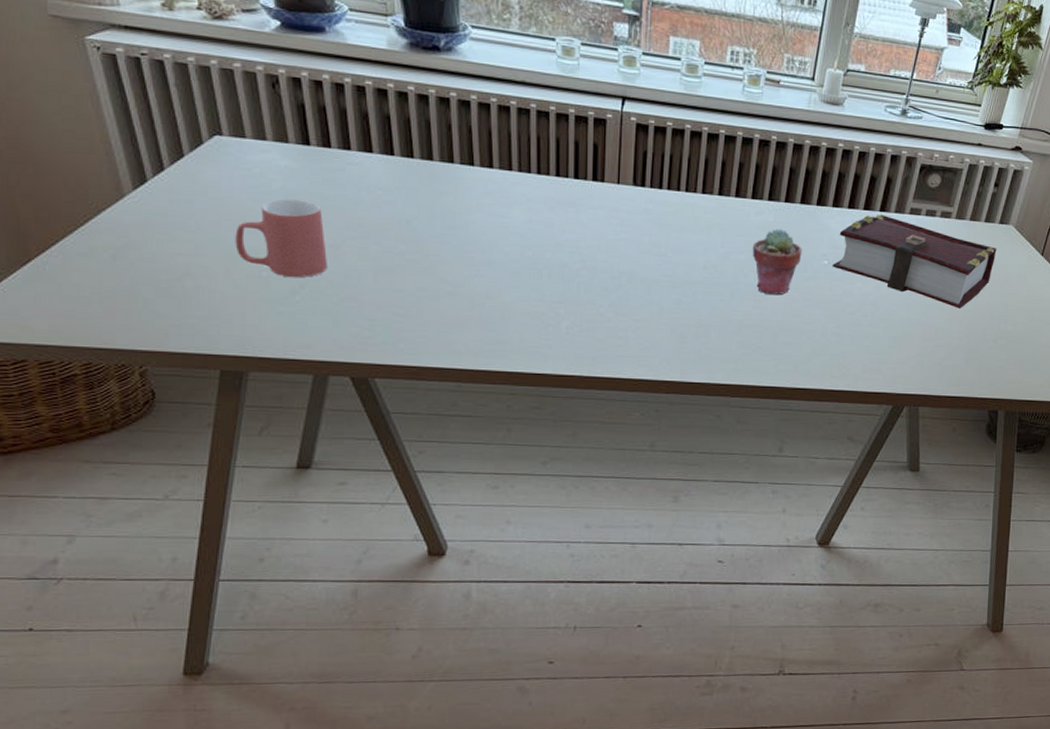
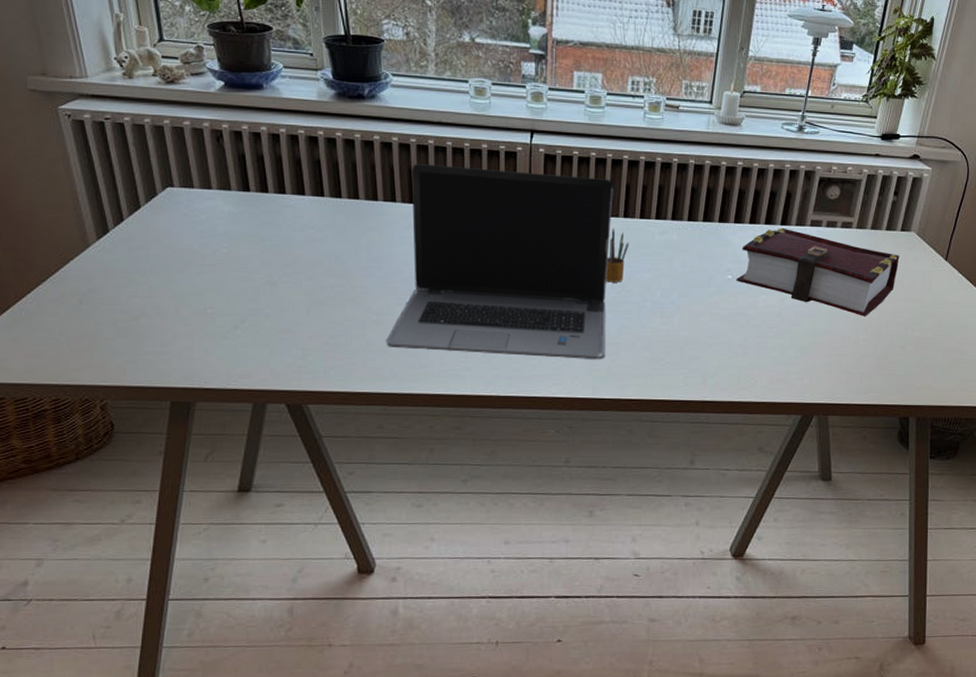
mug: present [235,199,328,277] -> none [184,241,266,313]
laptop computer: none [461,125,708,343] -> present [386,163,613,360]
pencil box: none [697,205,724,263] -> present [605,227,629,283]
potted succulent: present [752,229,802,294] -> none [658,247,706,310]

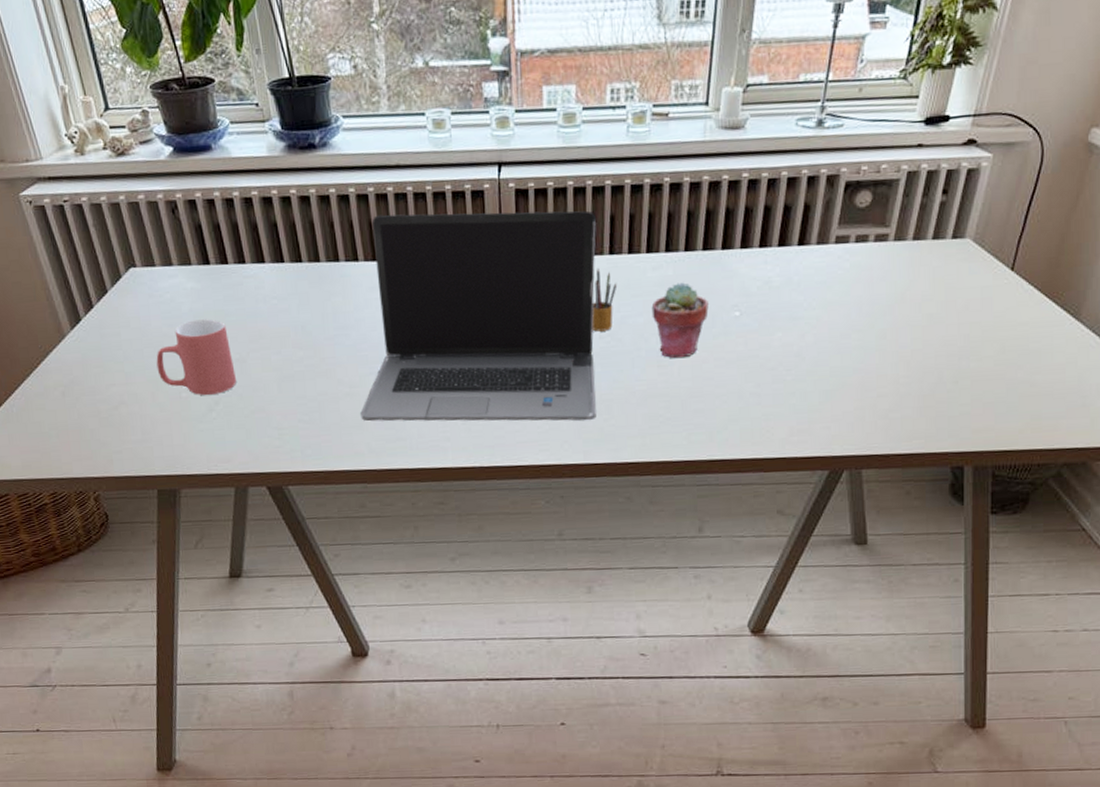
mug: none [184,241,266,313] -> present [156,319,237,395]
potted succulent: none [658,247,706,310] -> present [651,282,709,358]
book: present [736,227,900,316] -> none [745,248,950,349]

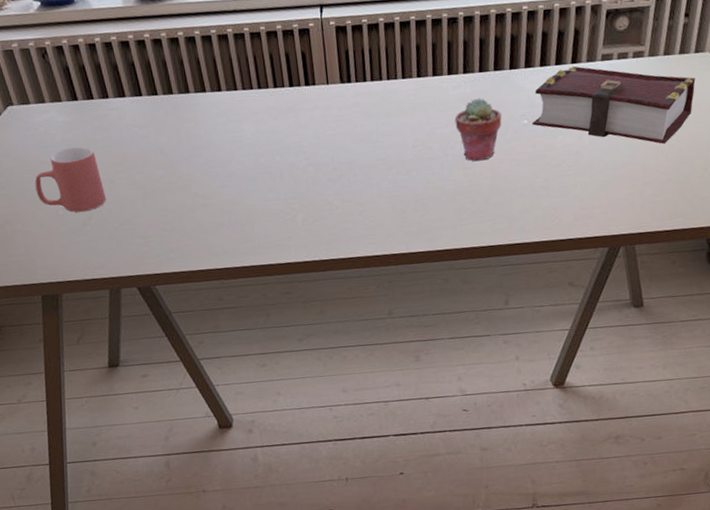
laptop computer: present [360,210,596,422] -> none [214,42,415,227]
pencil box: present [591,267,618,332] -> none [405,89,426,142]
book: none [745,248,950,349] -> present [532,66,696,144]

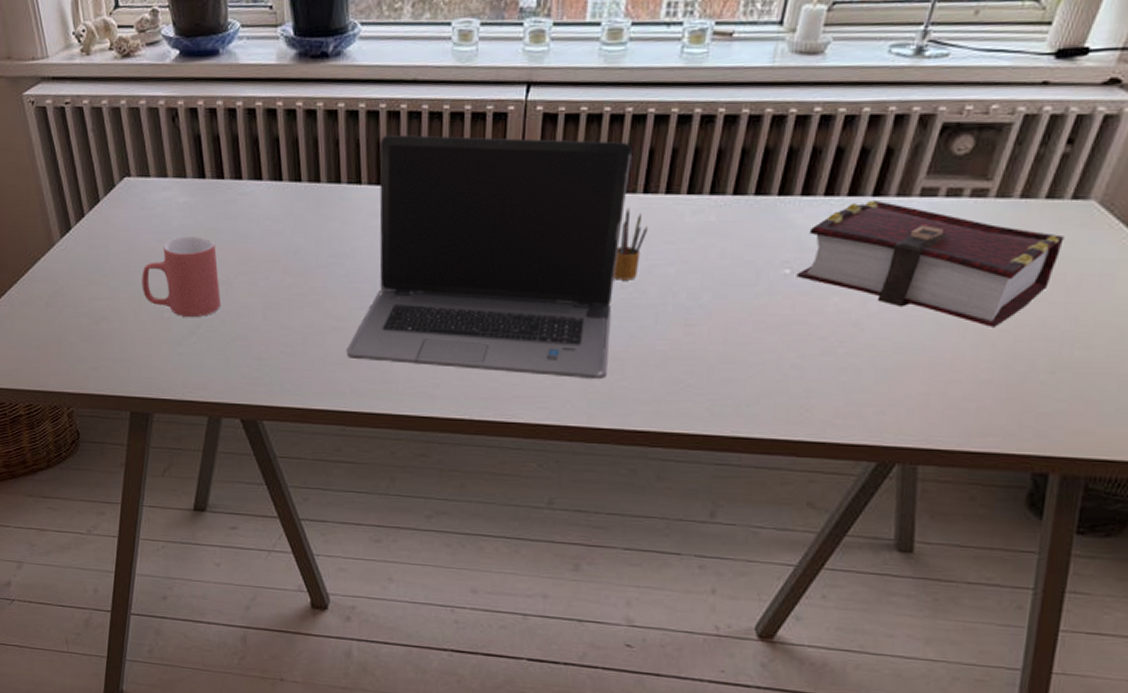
laptop computer: none [214,42,415,227] -> present [346,134,632,380]
pencil box: none [405,89,426,142] -> present [612,207,649,280]
potted succulent: present [454,98,502,161] -> none [684,231,754,316]

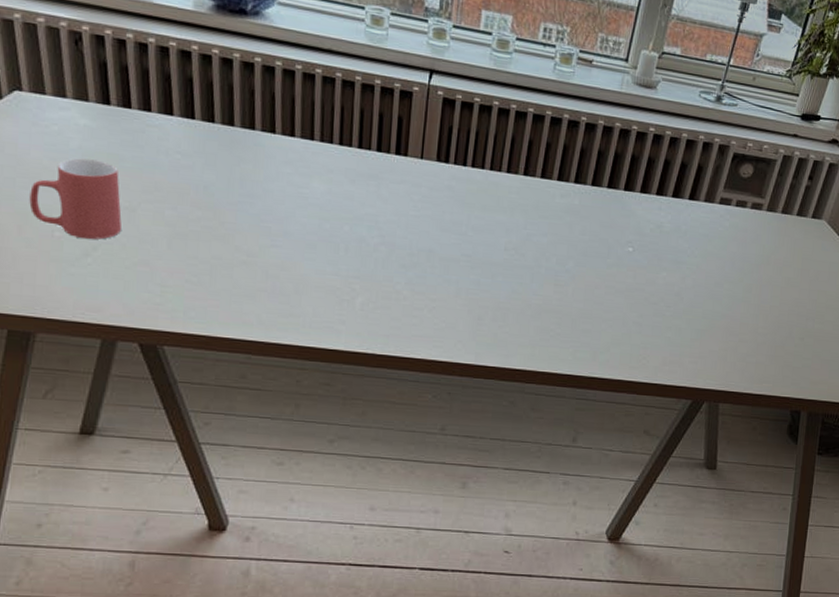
laptop computer: present [346,134,632,380] -> none [254,93,515,325]
pencil box: present [612,207,649,280] -> none [498,185,528,245]
book: present [796,200,1064,327] -> none [637,202,808,304]

